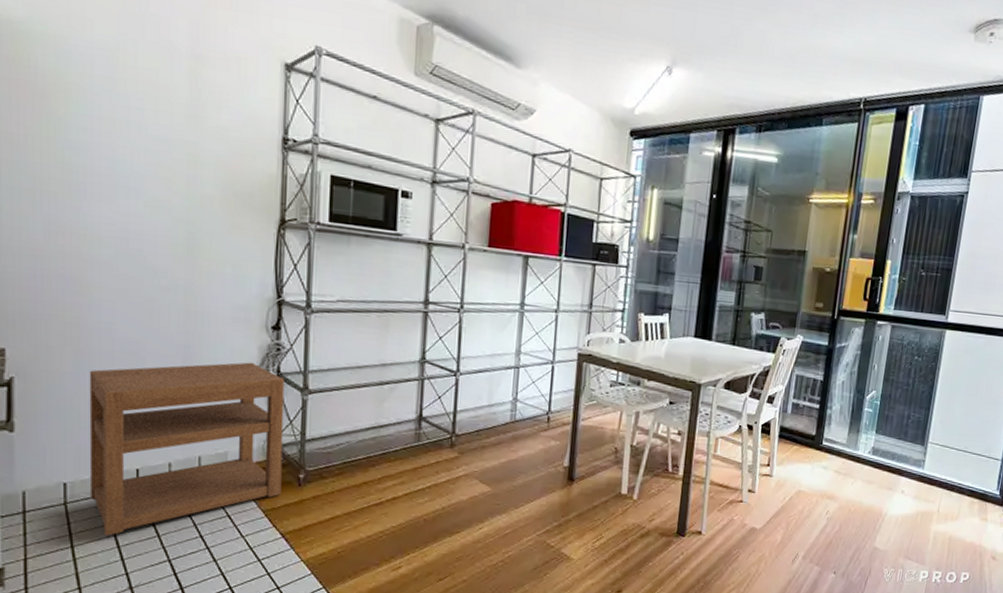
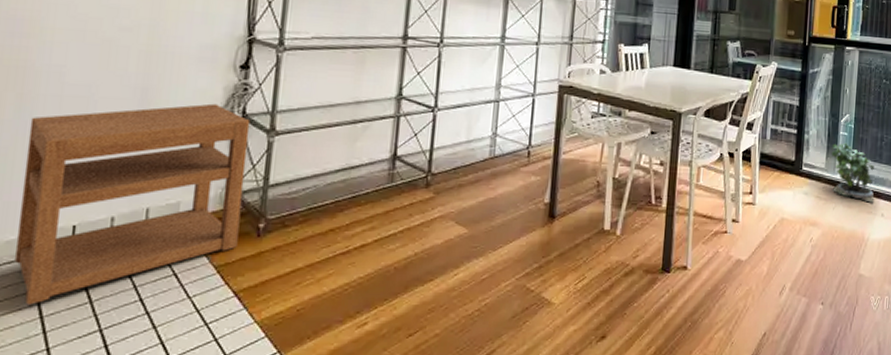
potted plant: none [853,419,898,480] -> present [831,143,875,203]

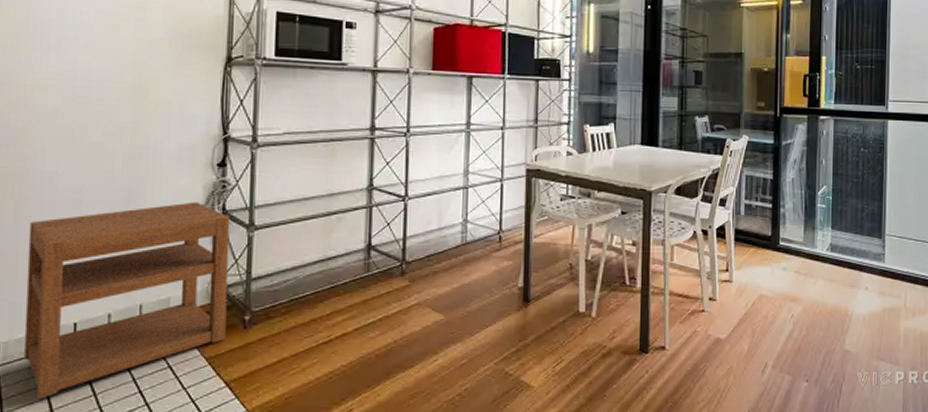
potted plant: present [831,143,875,203] -> none [809,215,857,276]

